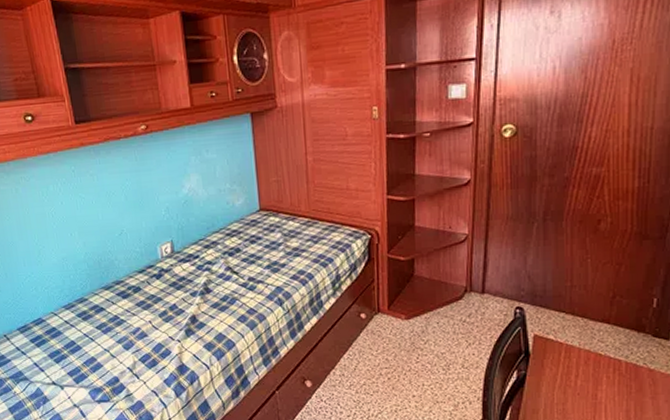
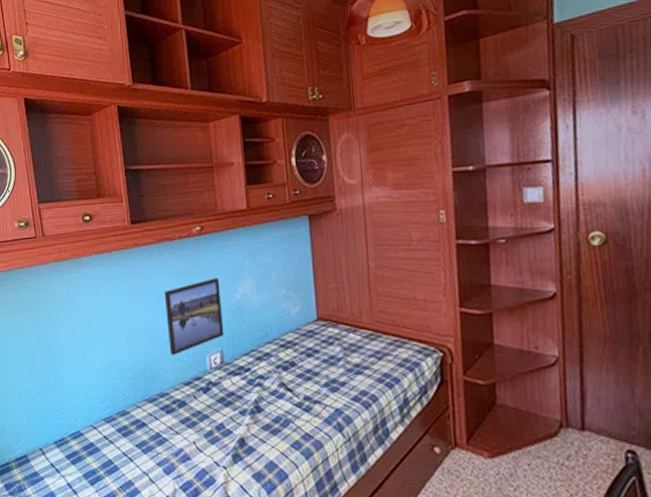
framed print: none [113,174,174,247] -> present [164,278,225,355]

